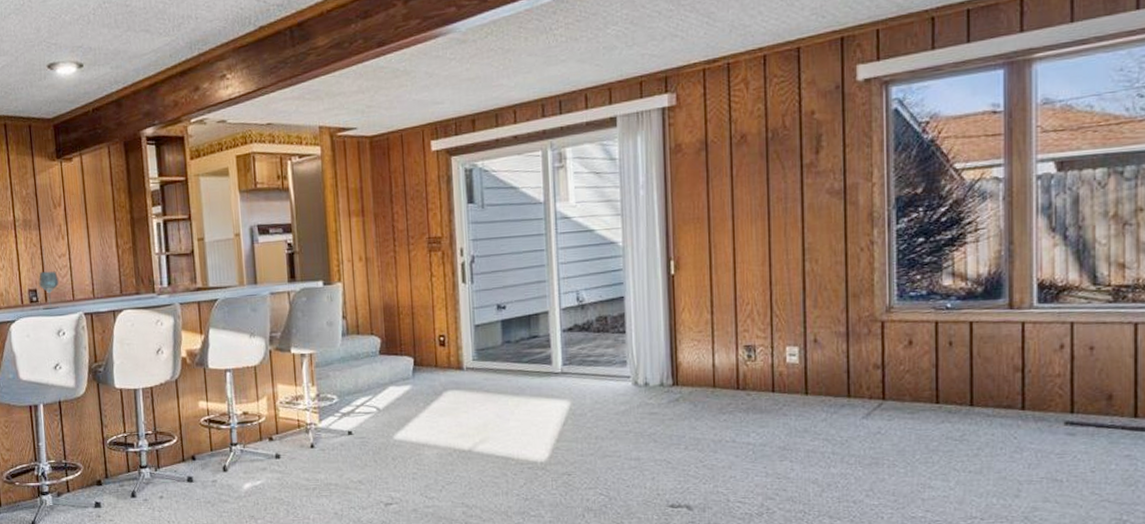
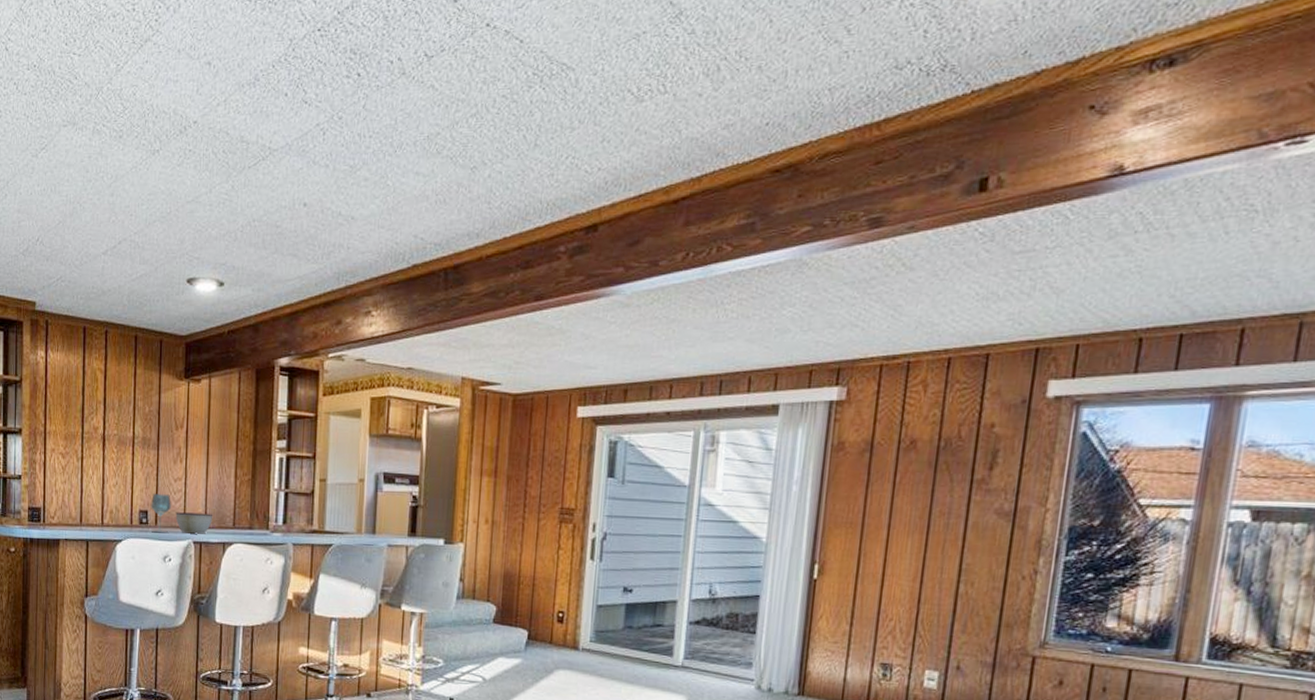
bowl: none [64,284,100,306] -> present [175,512,213,534]

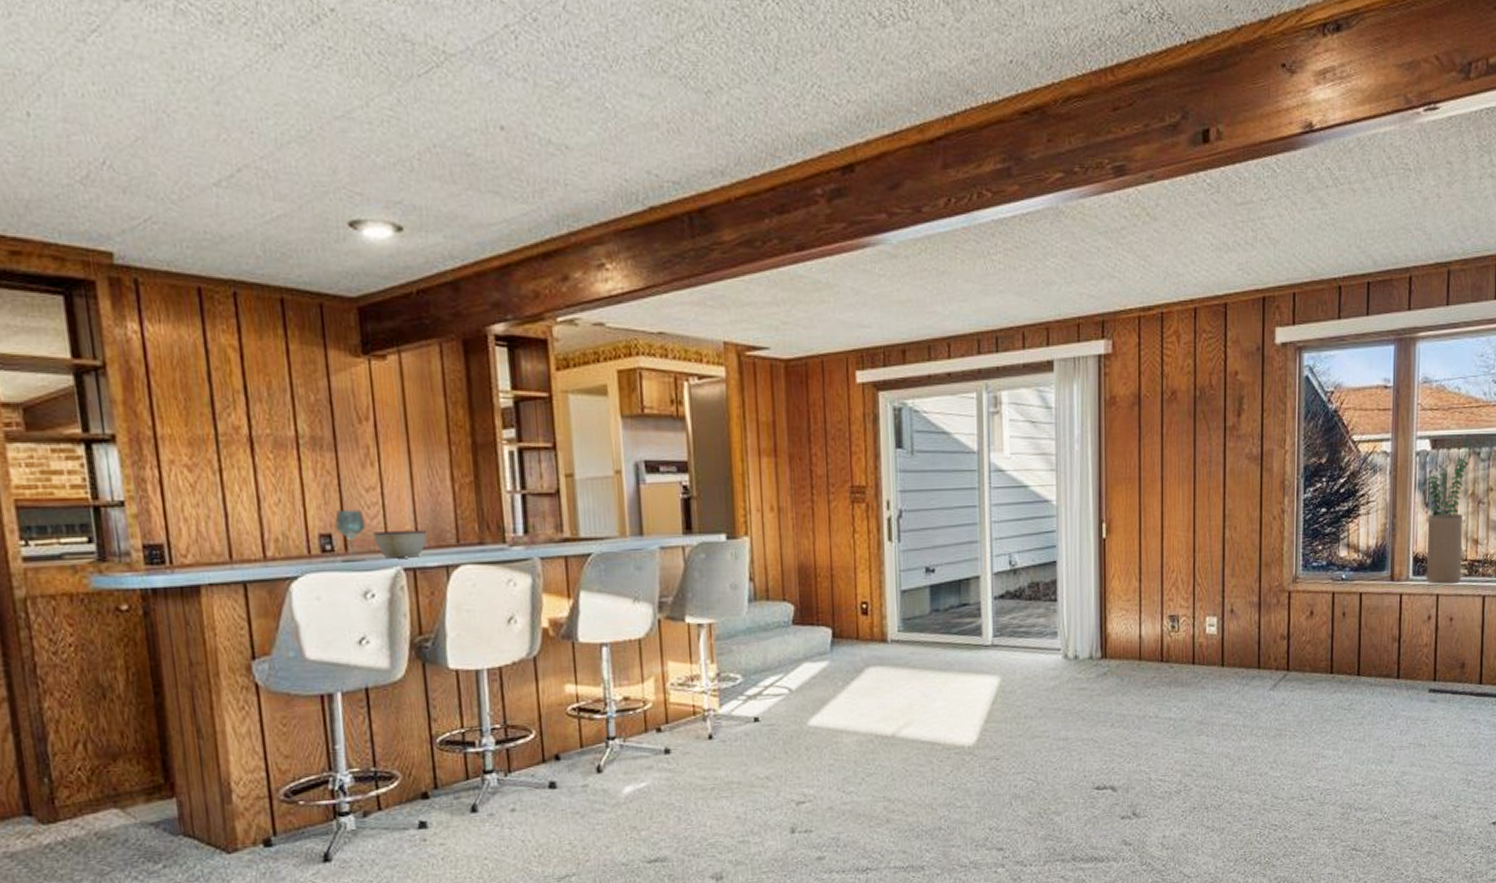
vase: none [1227,527,1305,676] -> present [1426,452,1468,585]

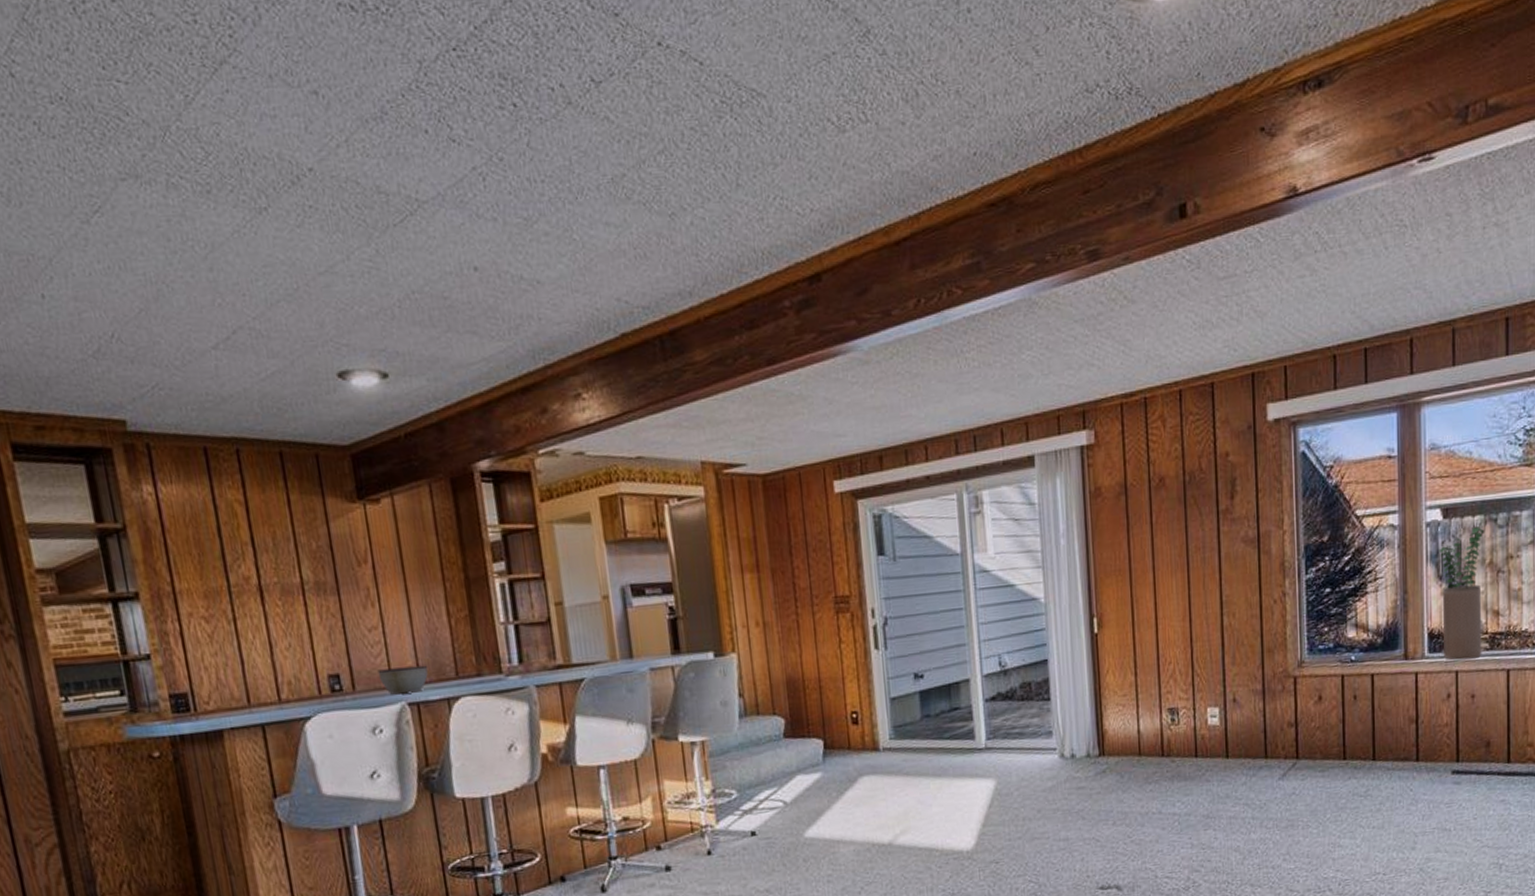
wine glass: present [334,510,366,561] -> none [341,649,372,699]

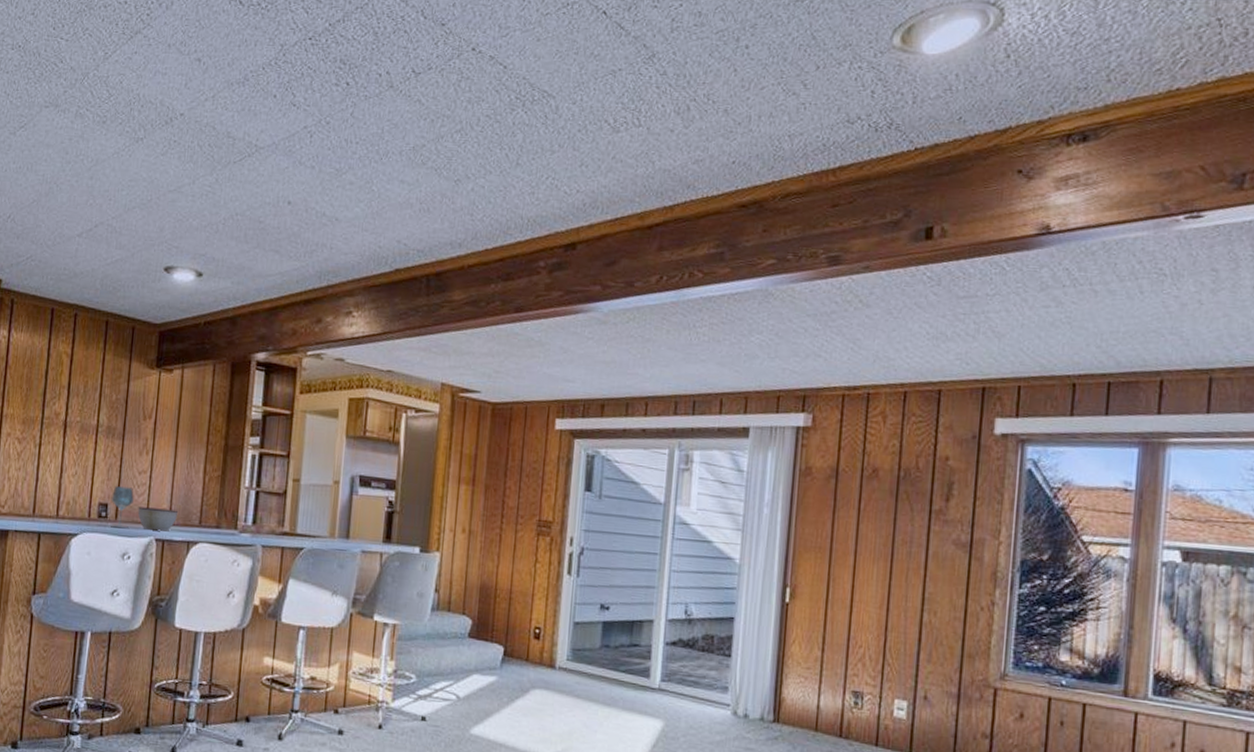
wine glass: none [341,649,372,699] -> present [110,486,134,528]
vase: present [1439,519,1484,661] -> none [1170,569,1230,714]

